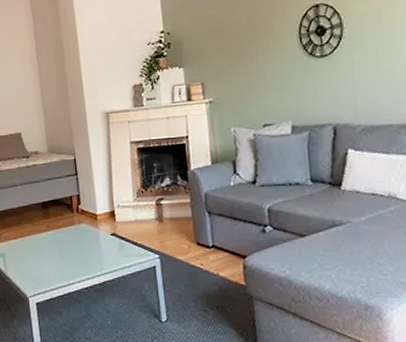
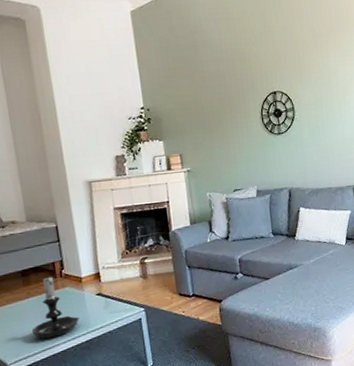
candle holder: none [49,208,94,275] -> present [31,274,79,339]

